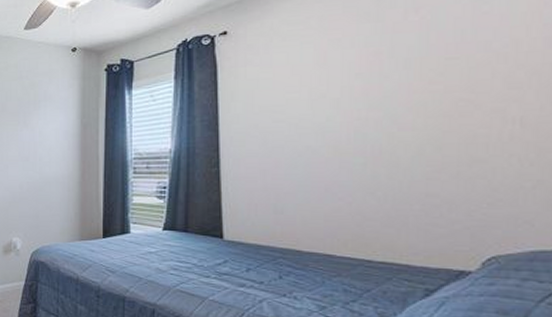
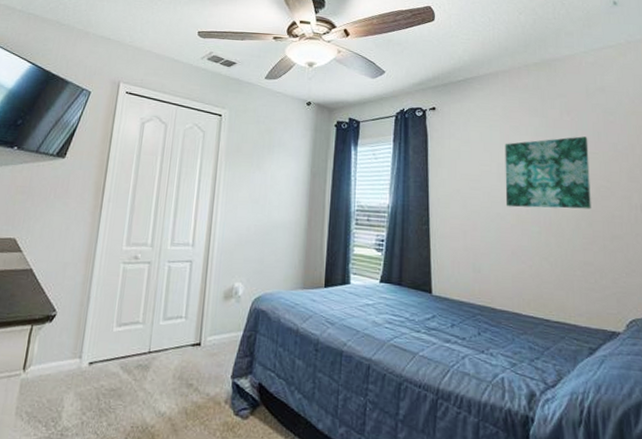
wall art: none [319,38,445,138] -> present [505,136,591,209]

